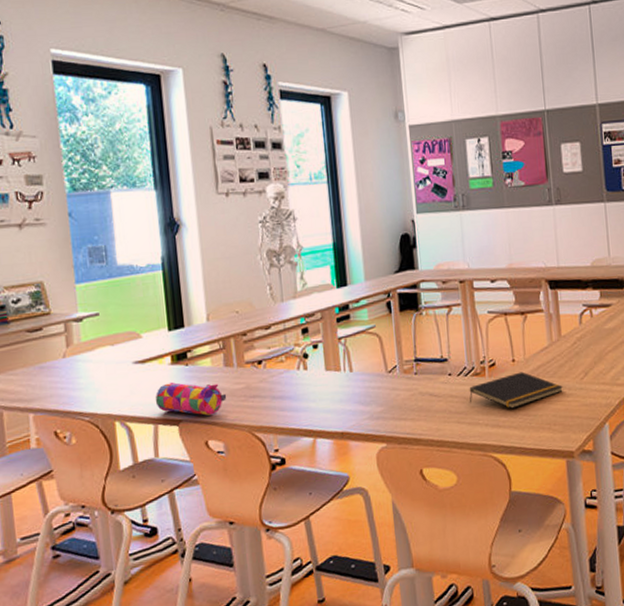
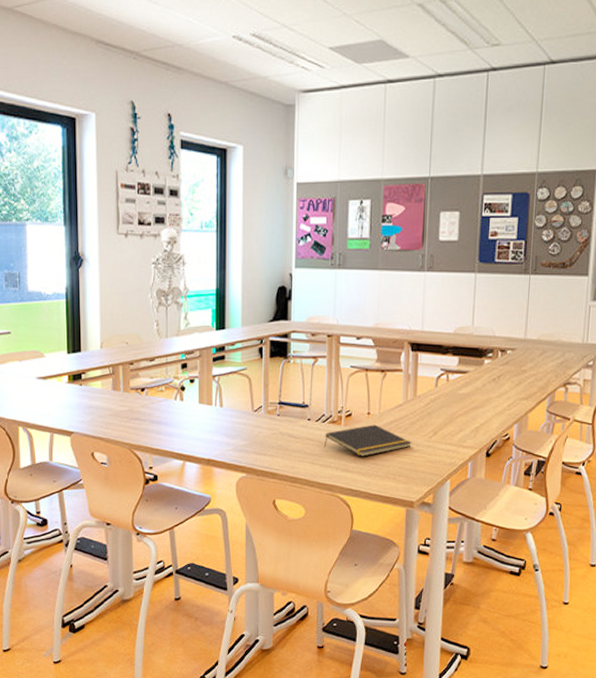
pencil case: present [155,382,227,416] -> none [52,399,113,431]

